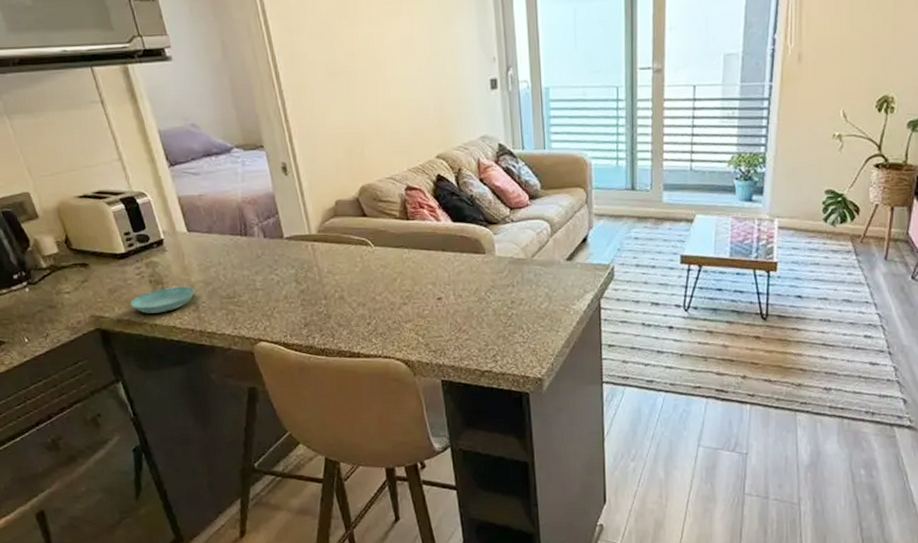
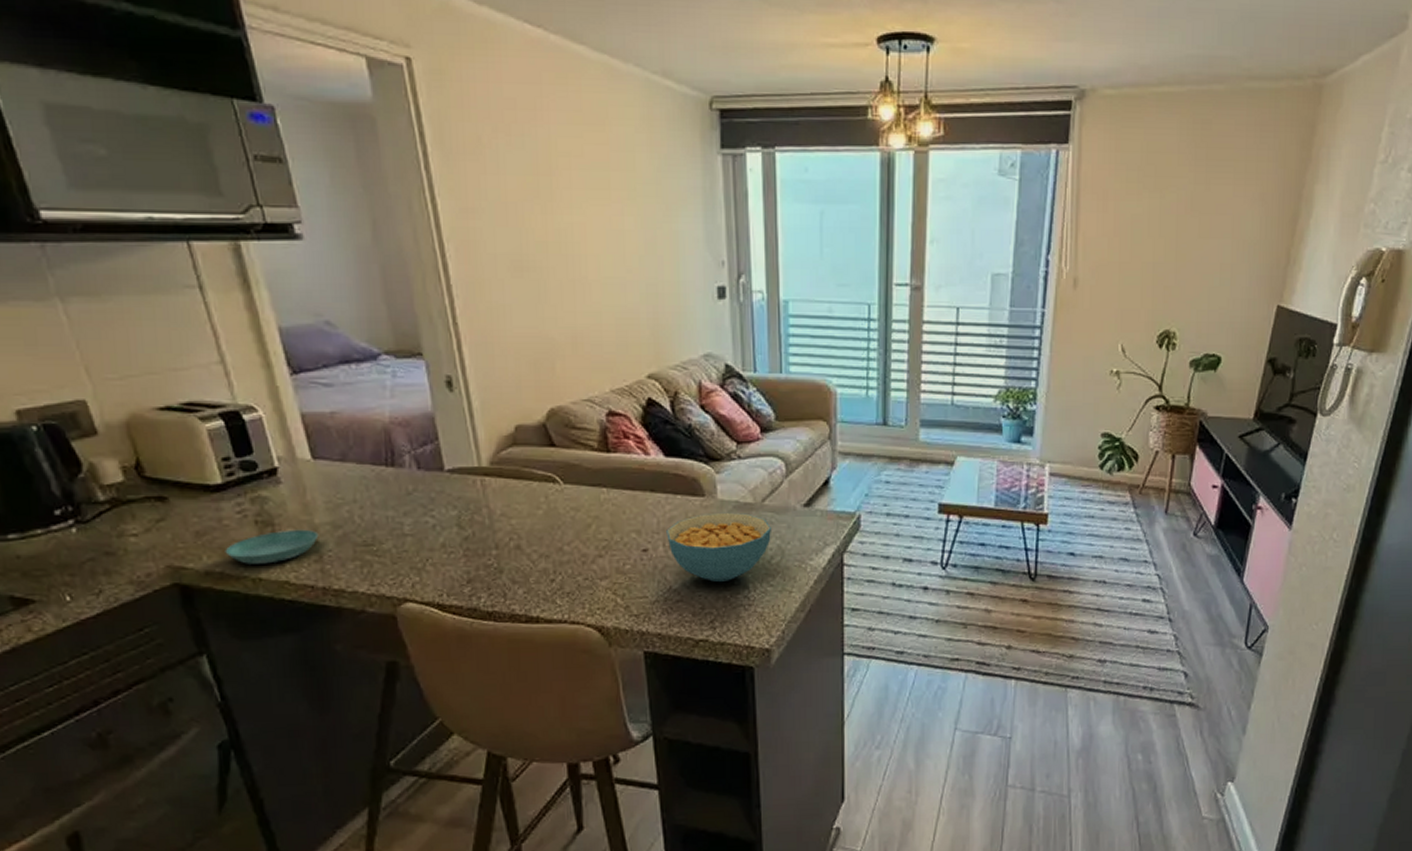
cereal bowl: none [456,266,540,324] -> present [666,512,771,582]

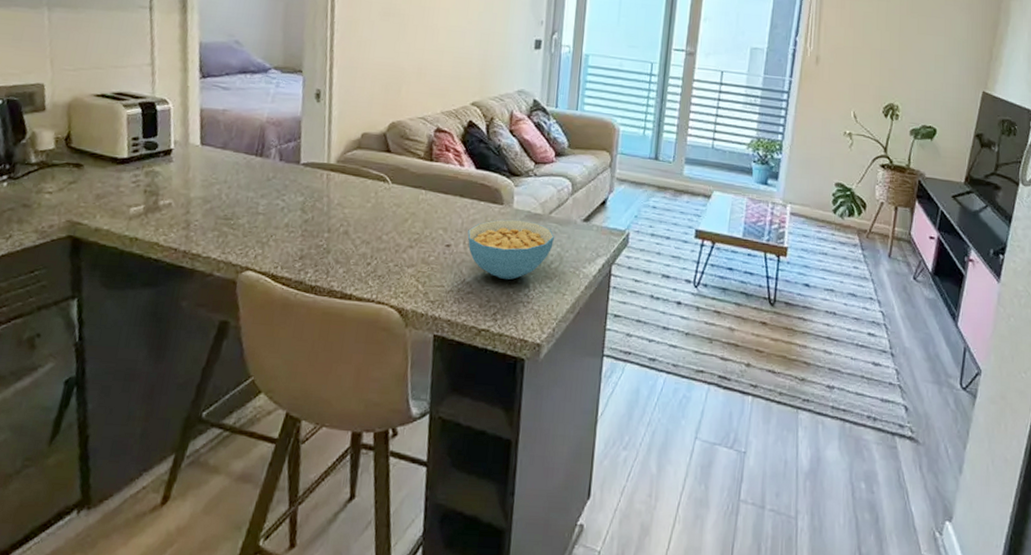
saucer: present [225,529,319,564] -> none [115,200,191,227]

